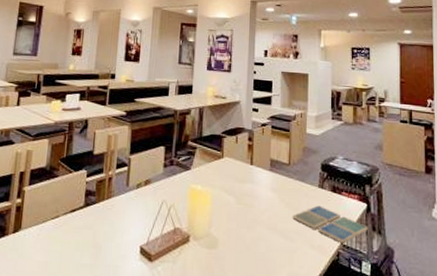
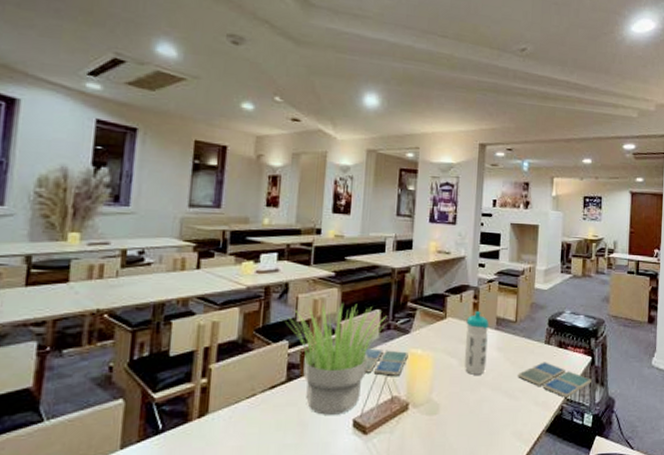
potted plant: none [86,138,170,241] -> present [287,303,387,415]
drink coaster: none [148,181,189,209] -> present [362,348,408,376]
water bottle: none [240,152,264,213] -> present [464,311,490,375]

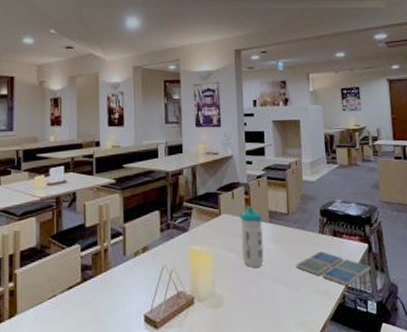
potted plant: present [287,303,387,415] -> none [77,207,166,312]
drink coaster: present [362,348,408,376] -> none [146,247,189,272]

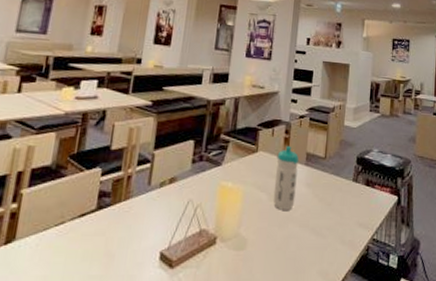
drink coaster: present [296,251,371,286] -> none [325,200,397,237]

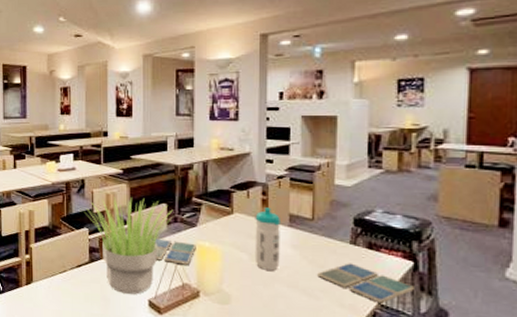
potted plant: none [102,131,200,246] -> present [86,197,173,294]
drink coaster: none [173,179,219,208] -> present [152,238,196,265]
drink coaster: none [325,200,397,237] -> present [317,263,414,303]

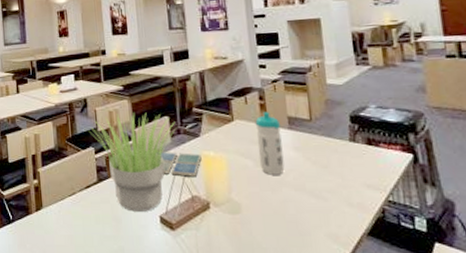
drink coaster: present [317,263,414,303] -> none [322,161,418,199]

